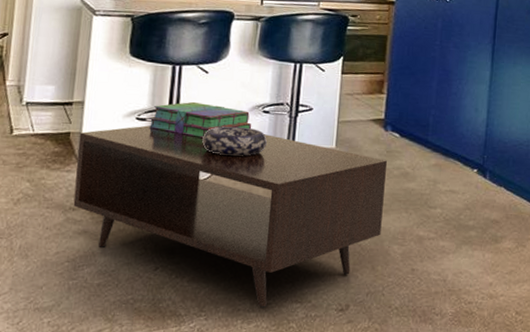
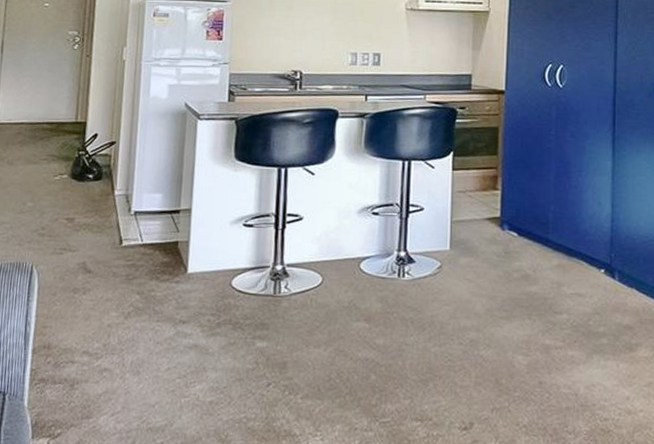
coffee table: present [73,125,387,309] -> none [183,232,505,428]
stack of books: present [148,101,252,138] -> none [256,205,362,243]
decorative bowl: present [202,126,267,157] -> none [311,230,378,263]

